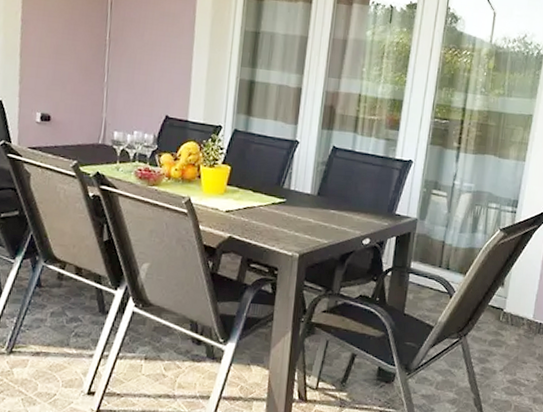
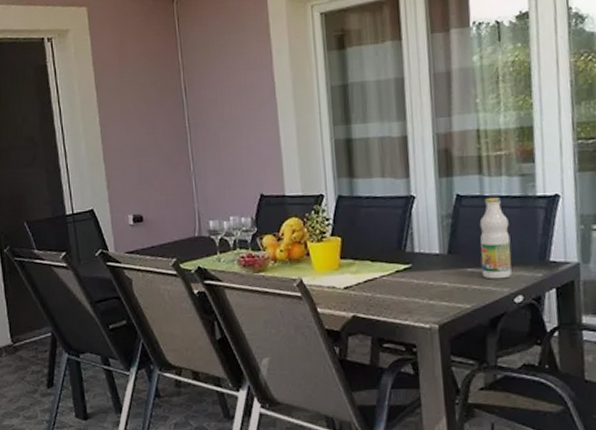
bottle: none [341,153,370,223] -> present [479,196,512,279]

